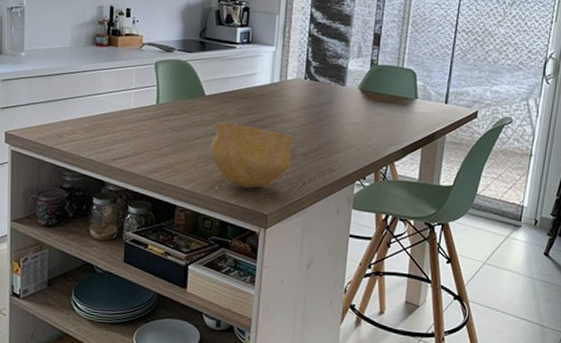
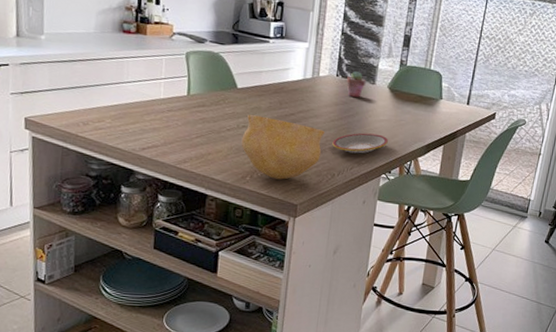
plate: none [302,137,361,160] -> present [332,133,388,154]
potted succulent: none [315,73,336,101] -> present [347,71,366,98]

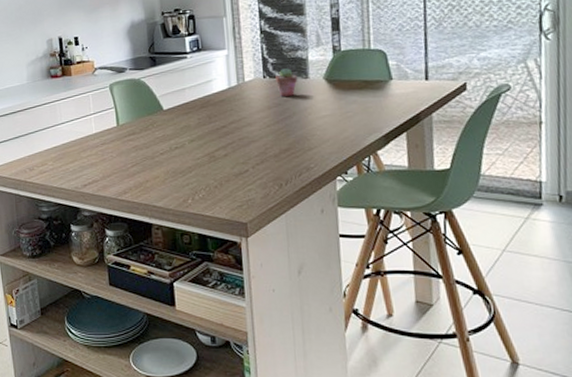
bowl: present [241,115,325,180] -> none [176,134,263,198]
plate: present [332,133,388,154] -> none [272,132,337,158]

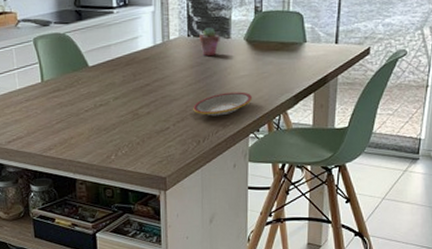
plate: none [272,132,337,158] -> present [193,92,252,116]

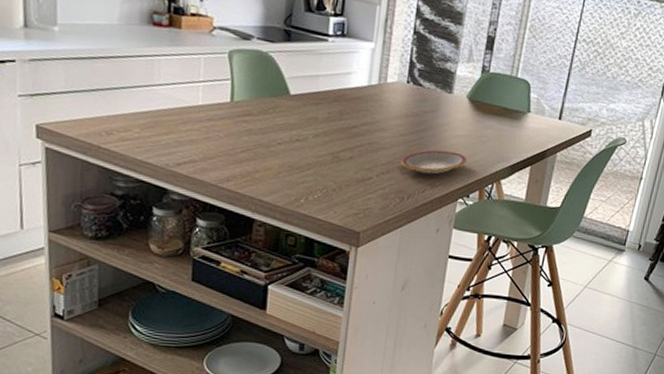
potted succulent: present [199,28,220,57] -> none [419,77,442,109]

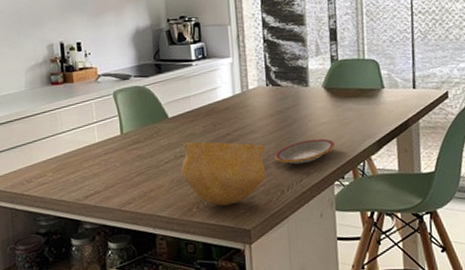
bowl: none [294,126,393,203] -> present [181,141,266,206]

